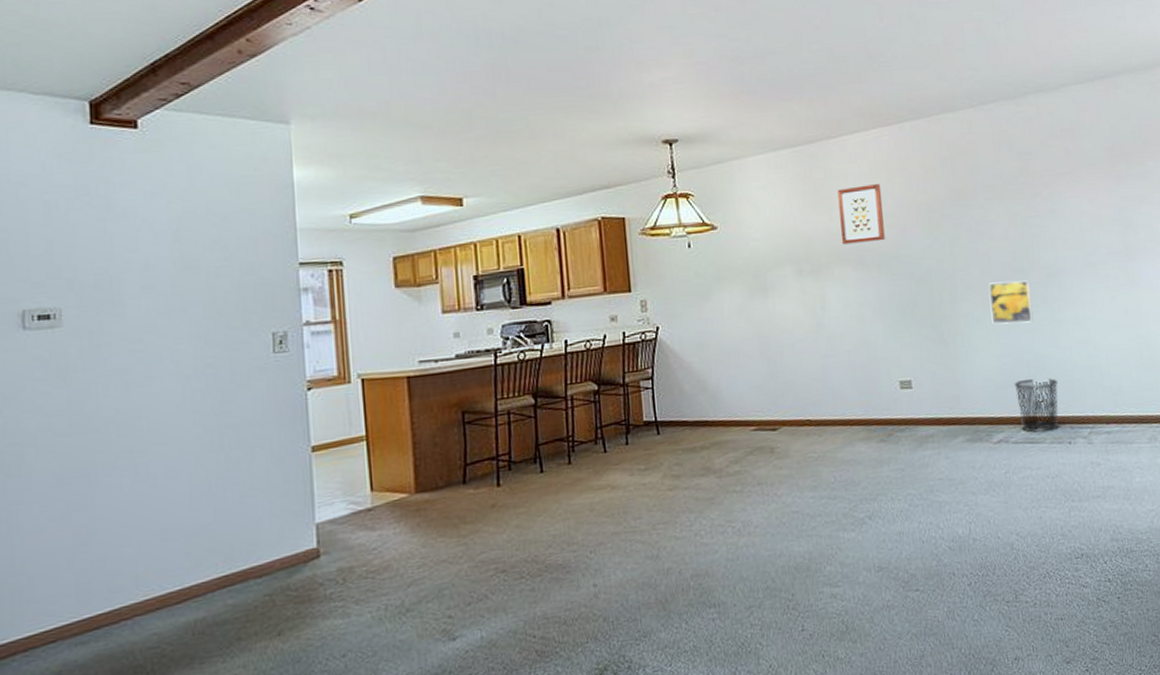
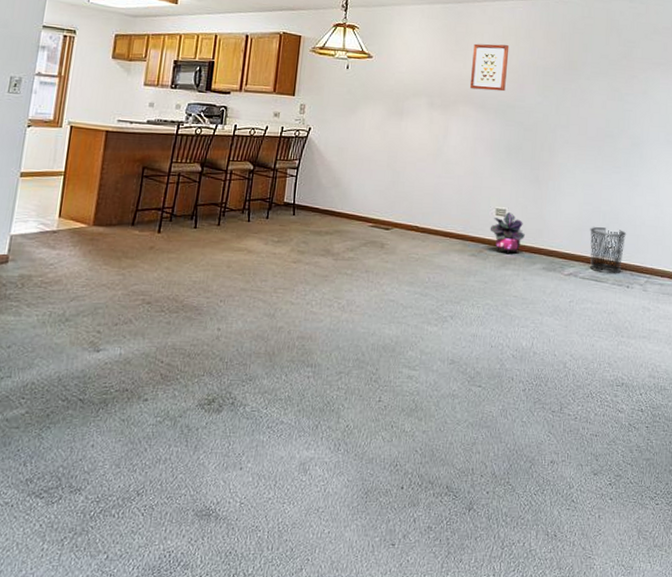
potted plant: none [896,382,939,431] -> present [490,212,525,254]
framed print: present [988,280,1034,325] -> none [580,142,617,180]

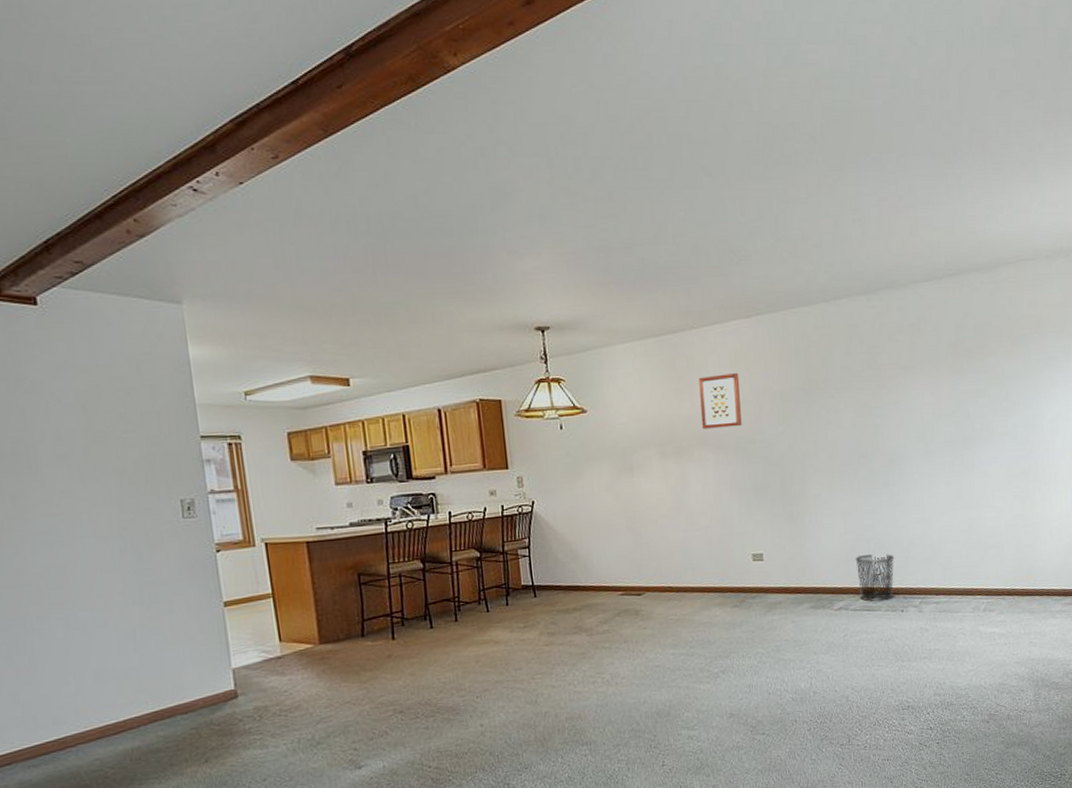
potted plant: present [490,212,525,254] -> none [748,555,787,598]

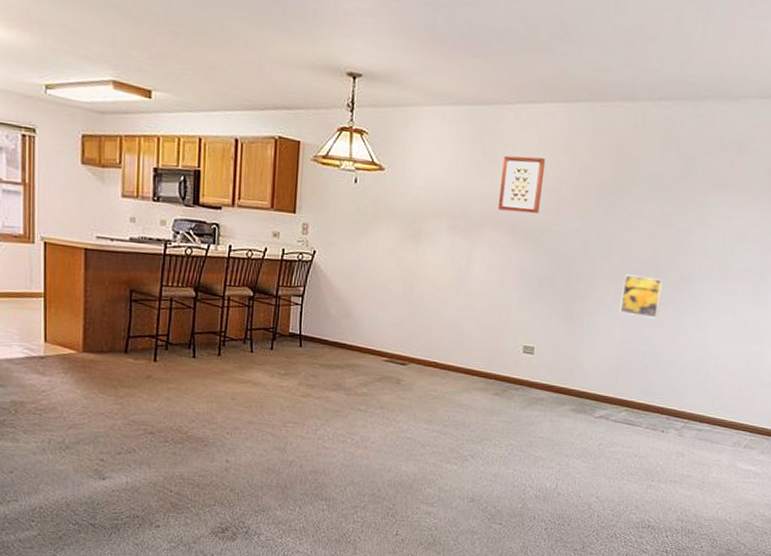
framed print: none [835,465,875,505] -> present [619,274,663,319]
waste bin: present [855,554,895,602] -> none [623,368,667,418]

